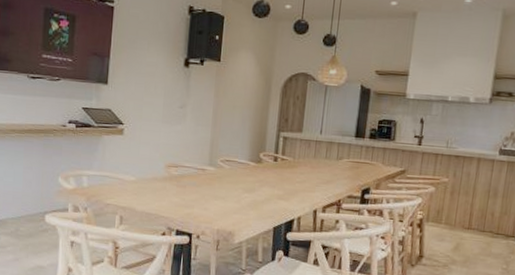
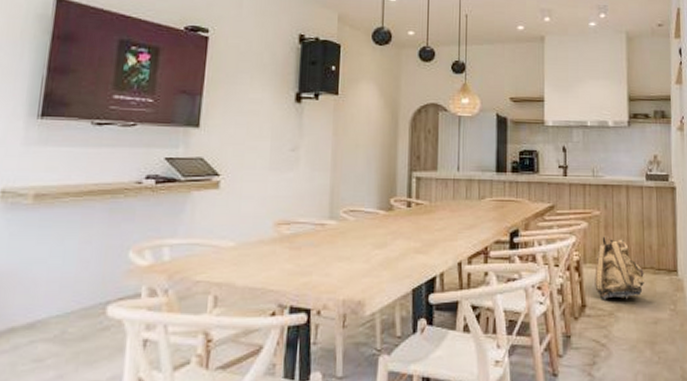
backpack: none [433,200,483,256] -> present [595,236,645,300]

